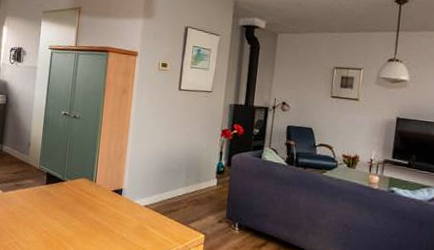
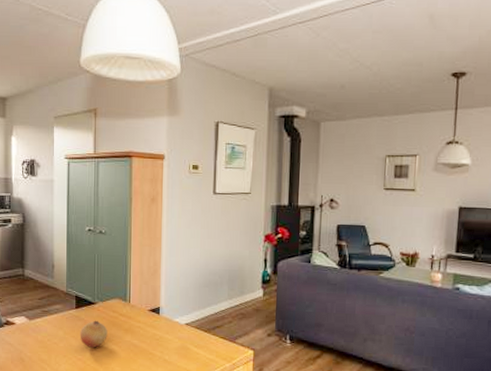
fruit: none [47,196,73,222] -> present [80,320,108,348]

